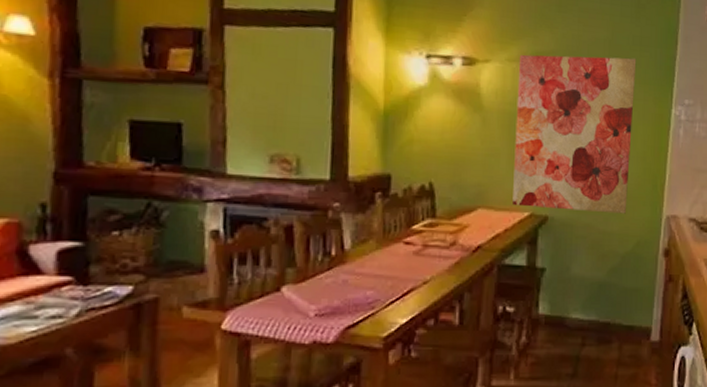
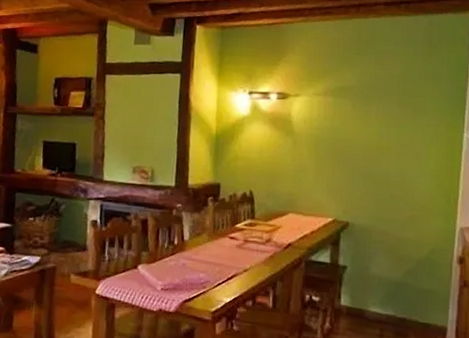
wall art: present [512,54,637,214] -> none [318,89,429,224]

